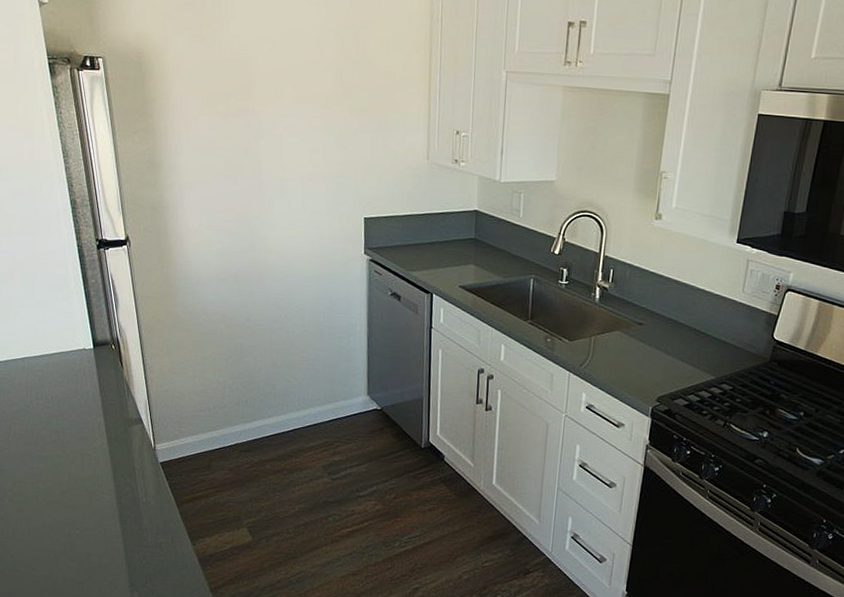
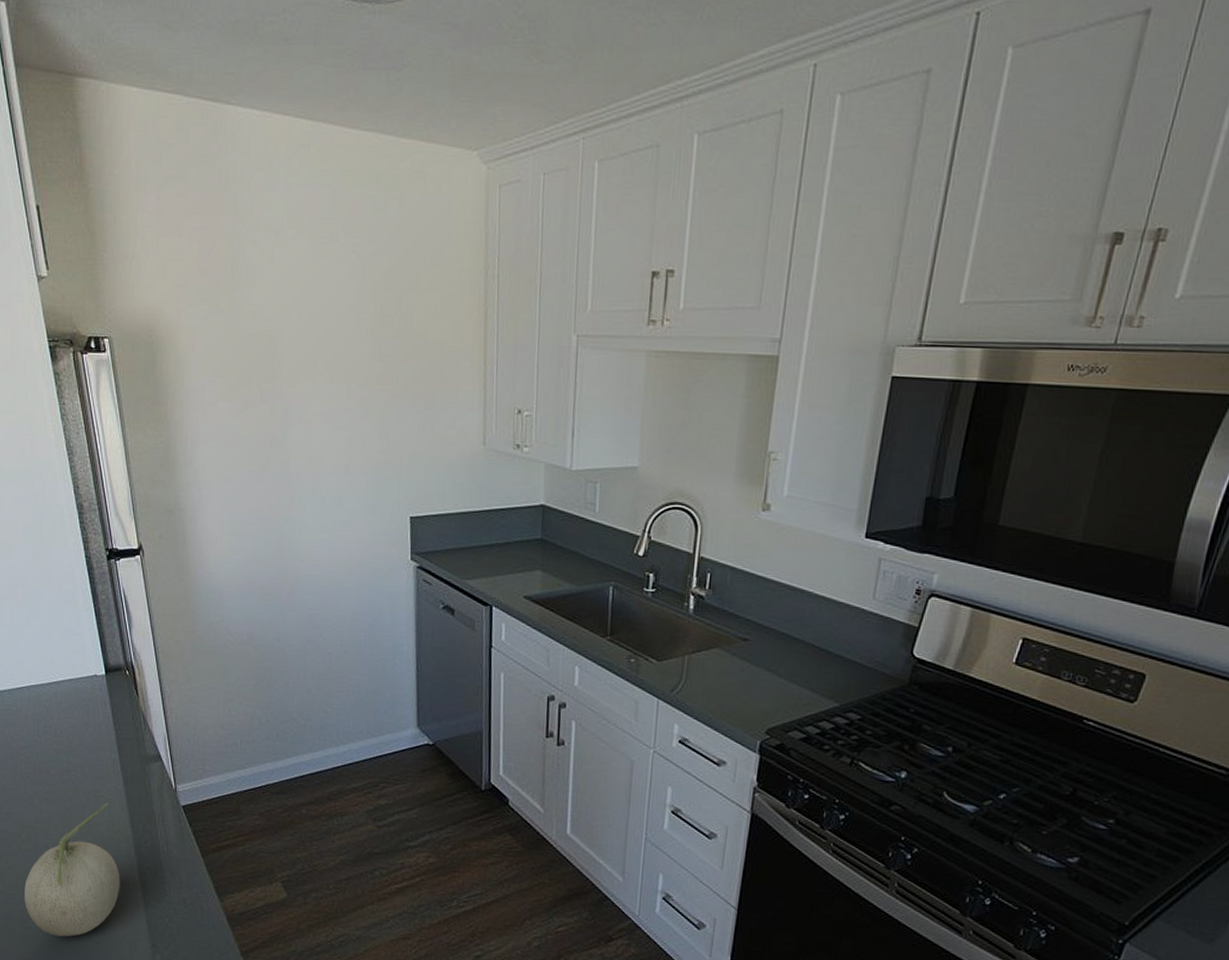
fruit: none [15,459,103,578] -> present [25,802,120,937]

